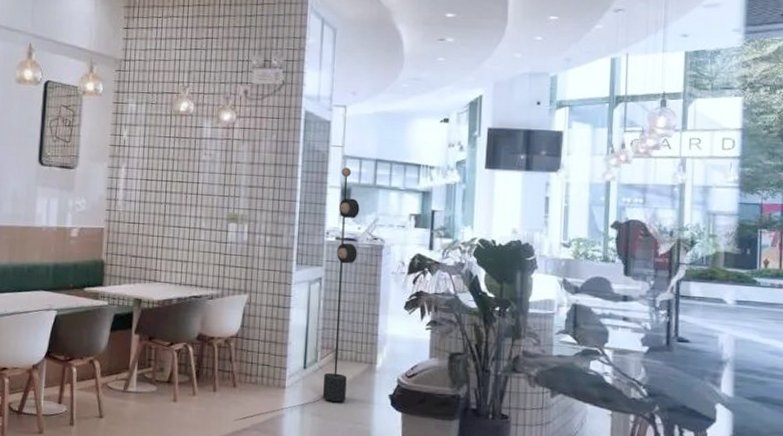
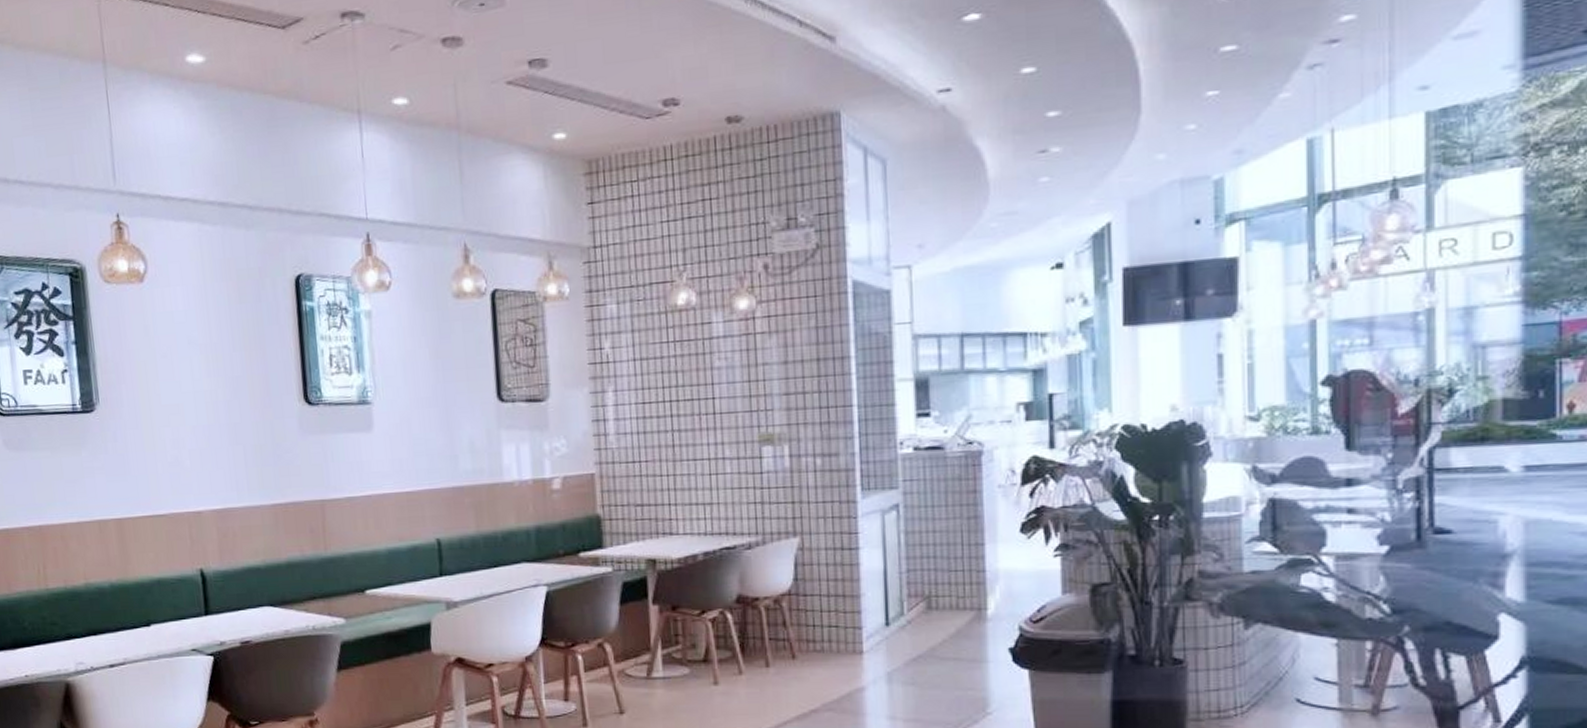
floor lamp: present [233,167,360,422] -> none [797,350,948,702]

